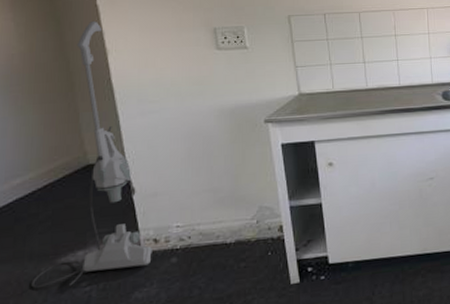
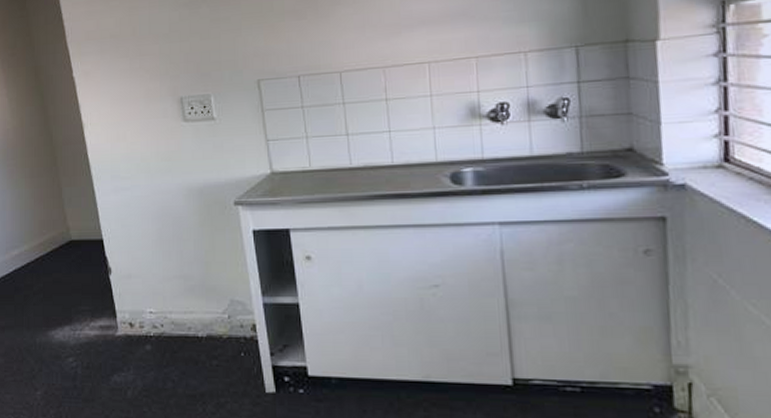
vacuum cleaner: present [31,20,152,289] -> none [29,93,128,360]

